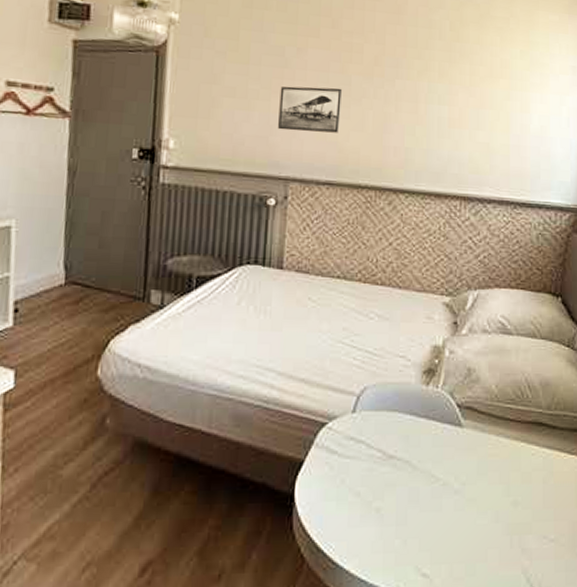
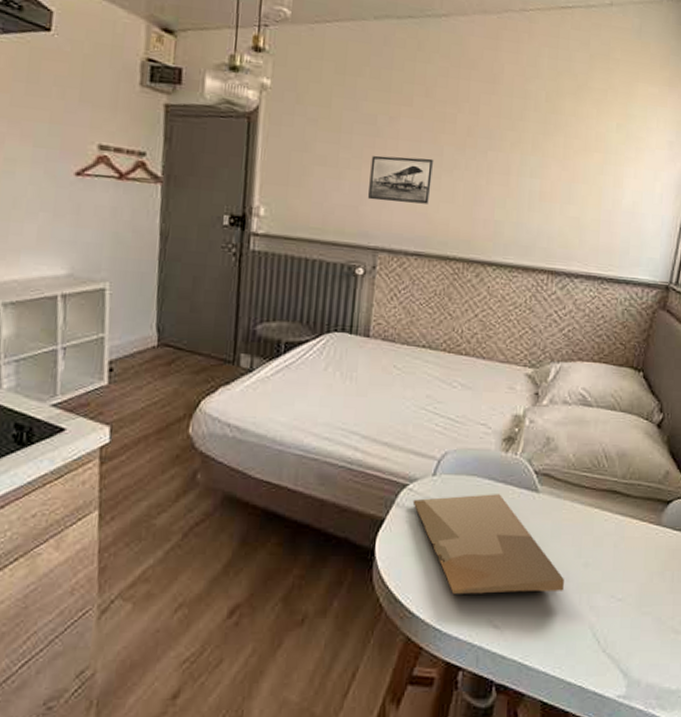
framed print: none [332,430,493,540] -> present [412,494,564,594]

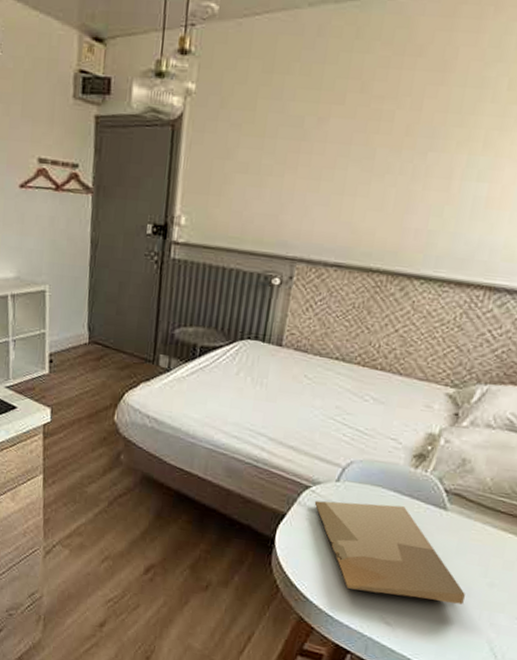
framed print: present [368,155,434,204] -> none [289,160,365,213]

